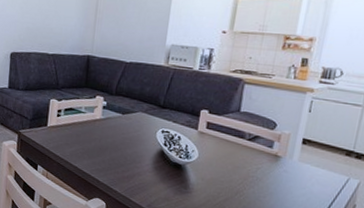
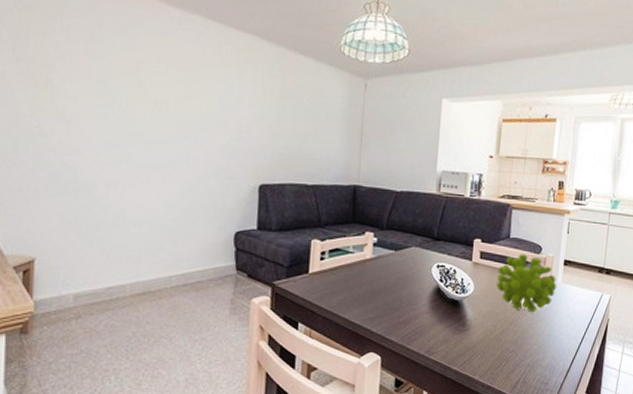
plant: none [222,128,292,186] -> present [496,254,557,312]

